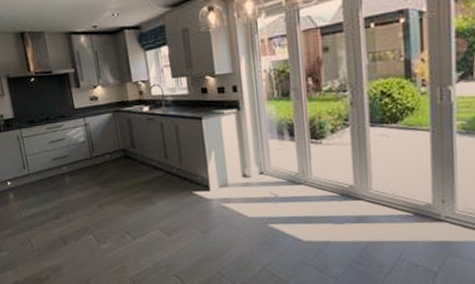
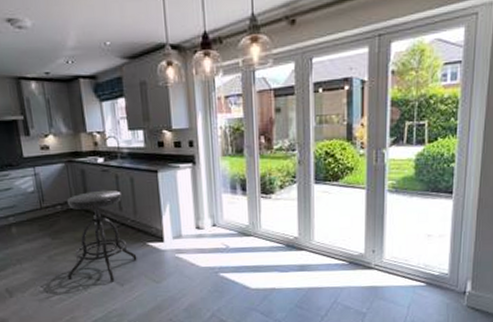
stool: none [114,138,184,232] -> present [66,190,137,282]

